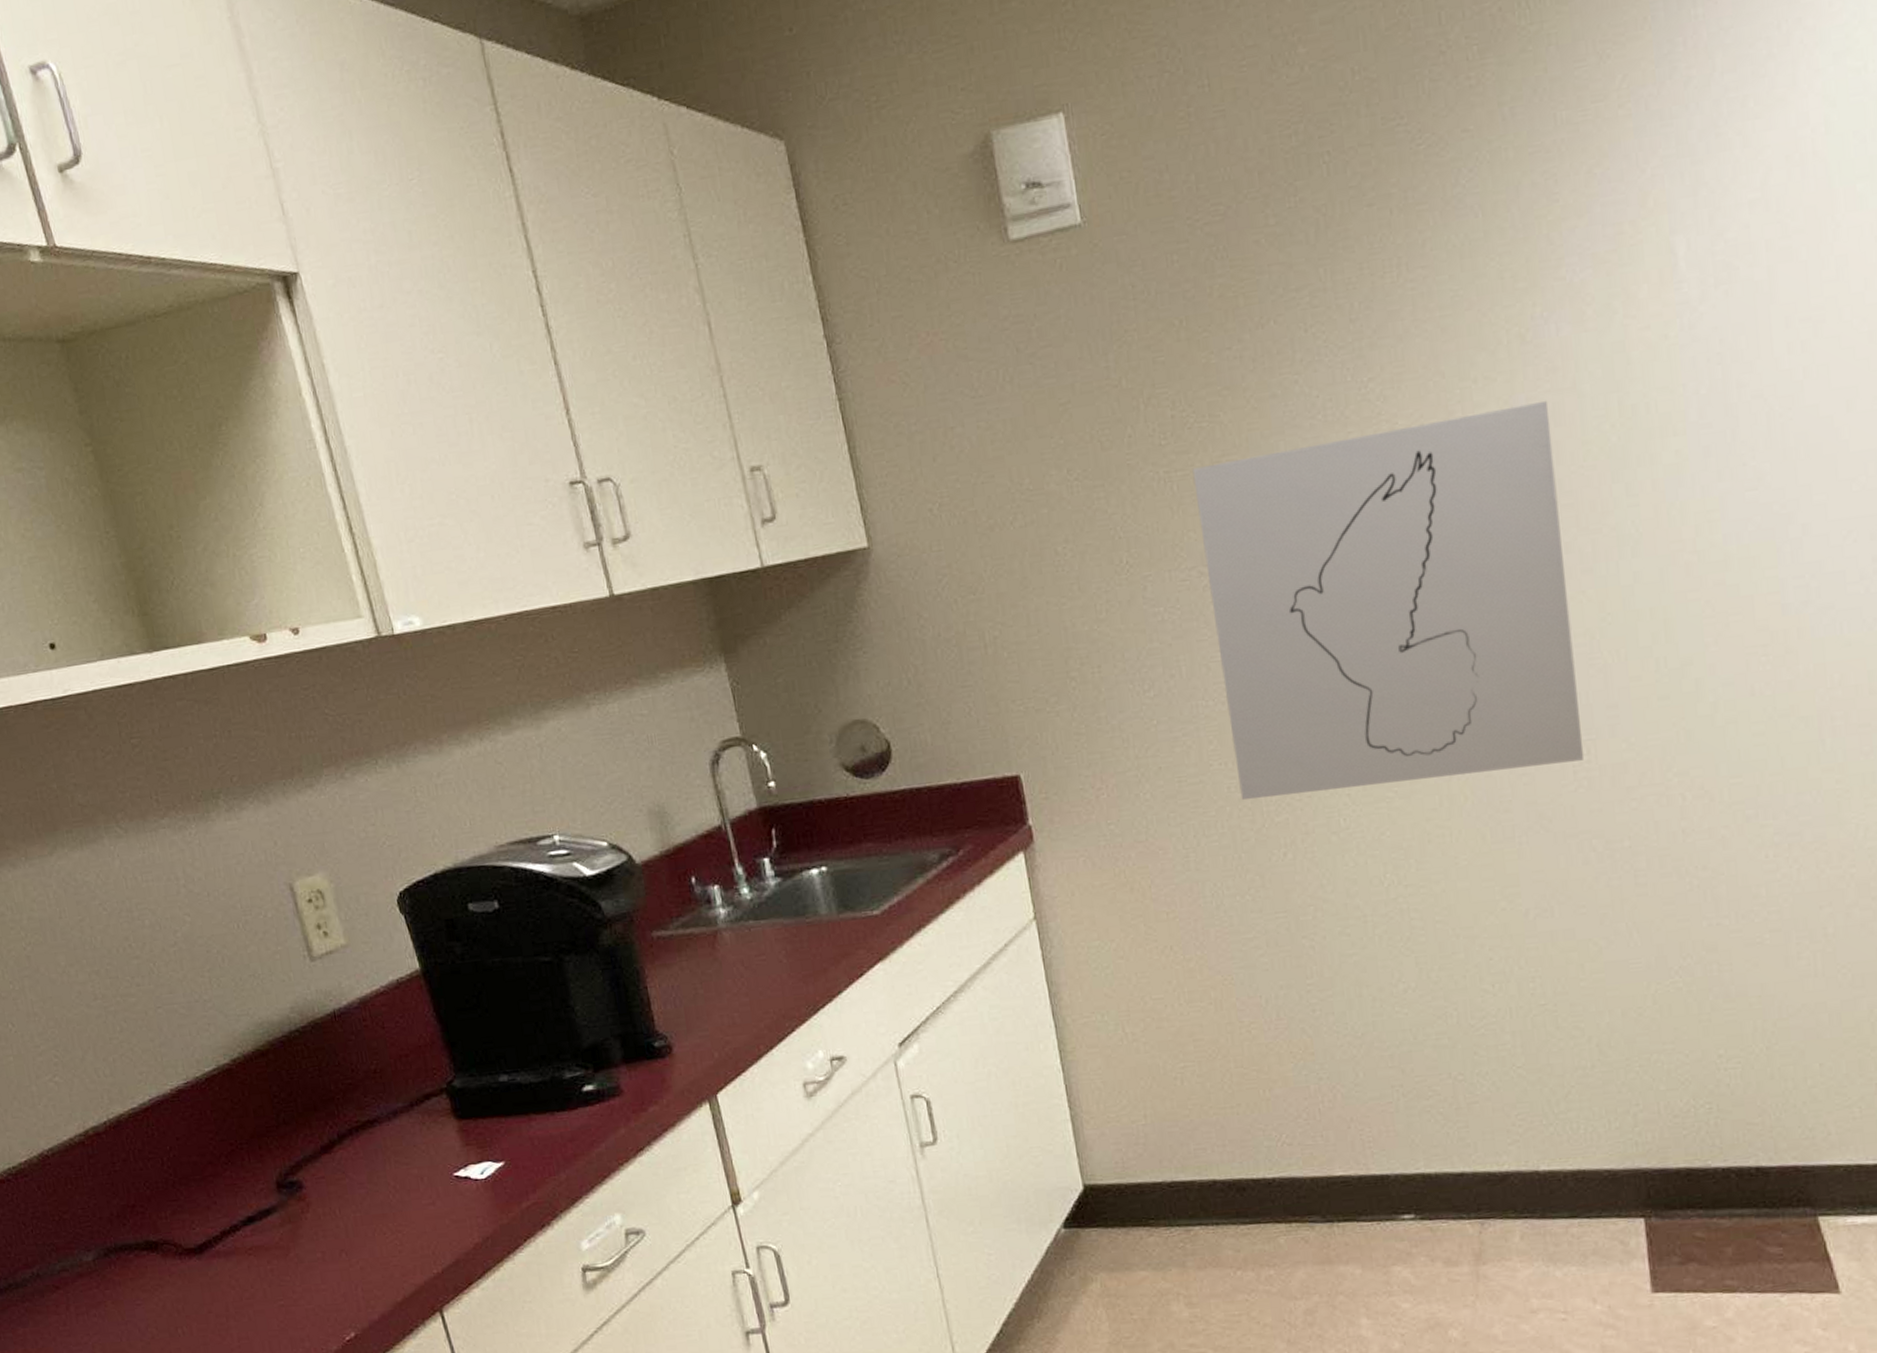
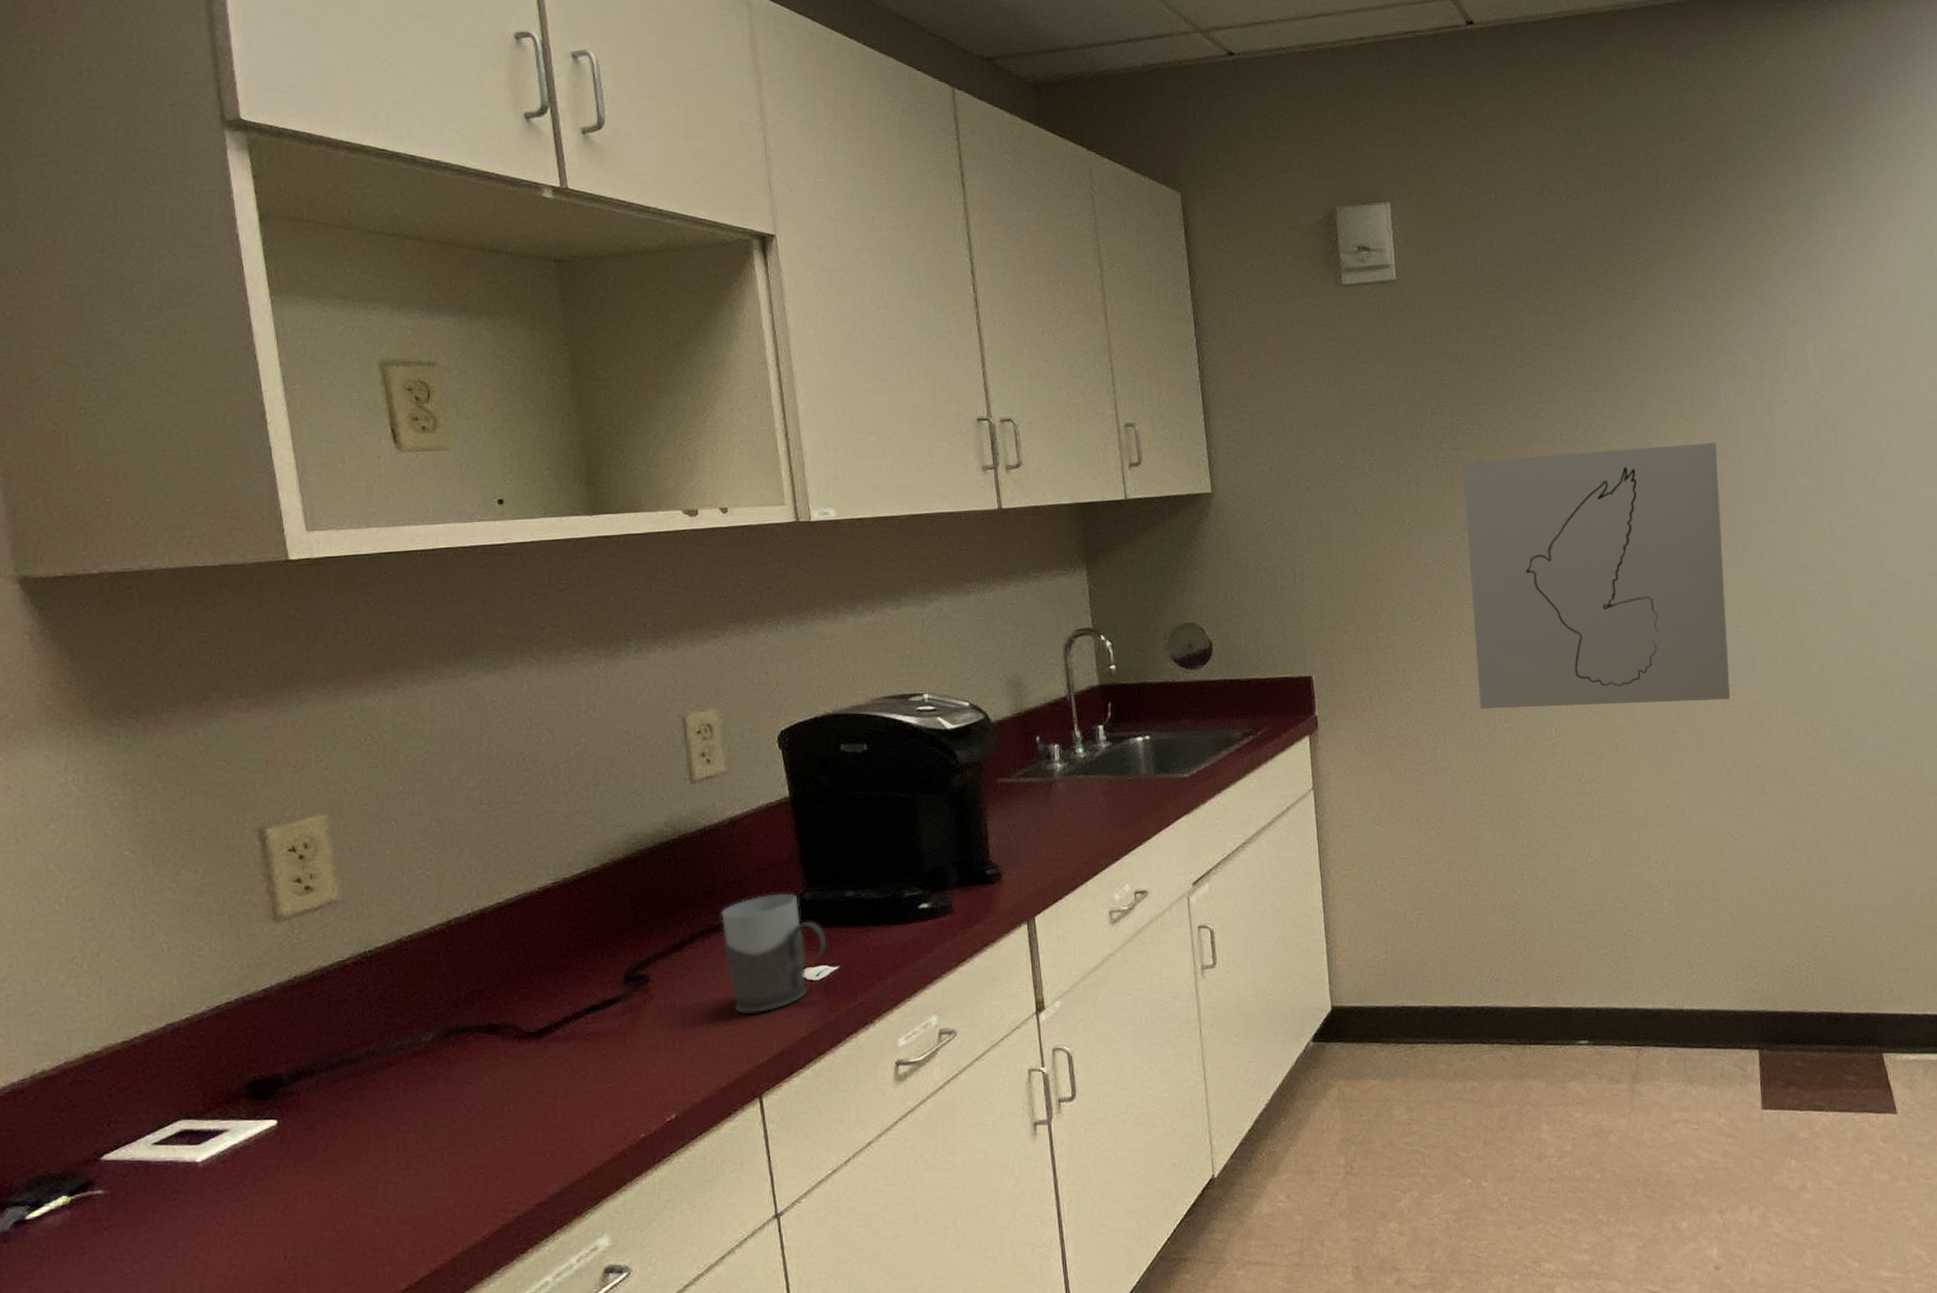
mug: none [367,1081,488,1220] -> present [721,893,827,1013]

